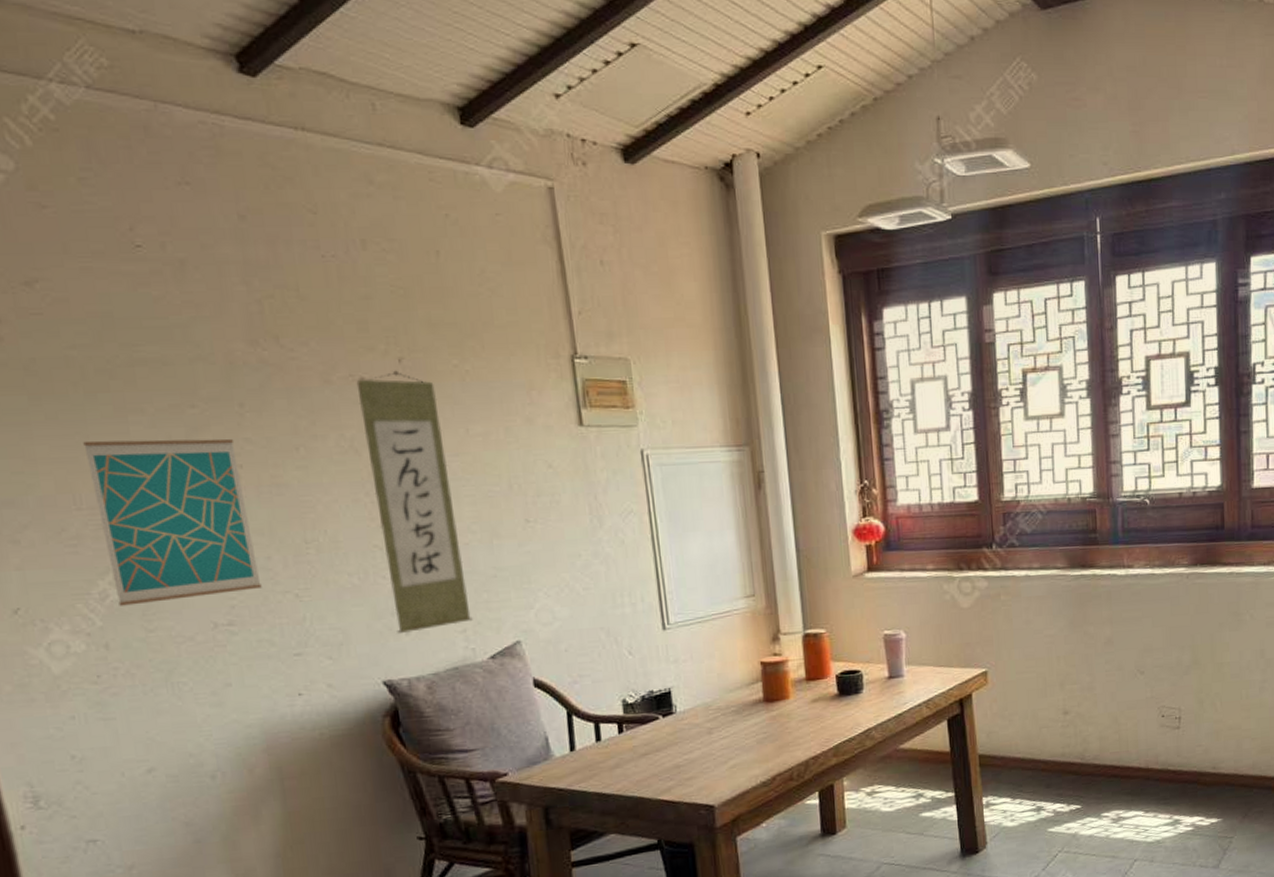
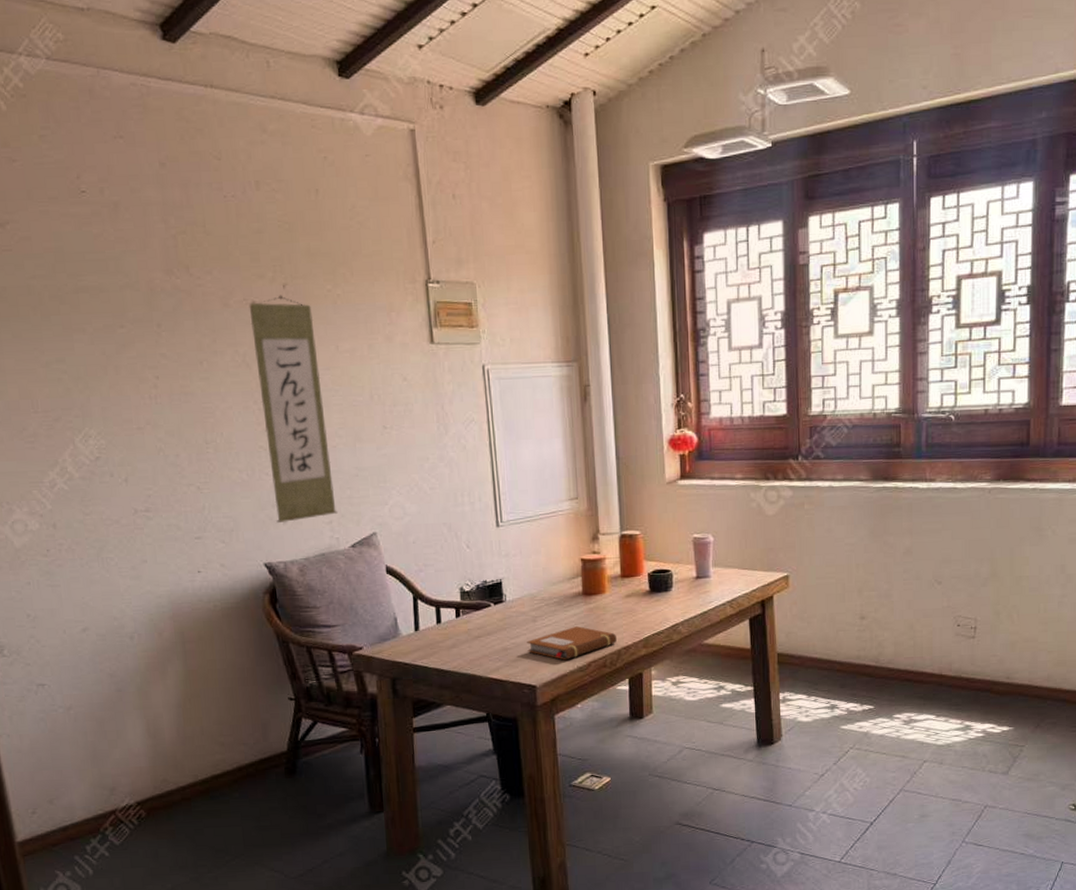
wall art: present [83,438,262,606] -> none [40,354,172,493]
notebook: none [702,736,804,775] -> present [527,626,617,660]

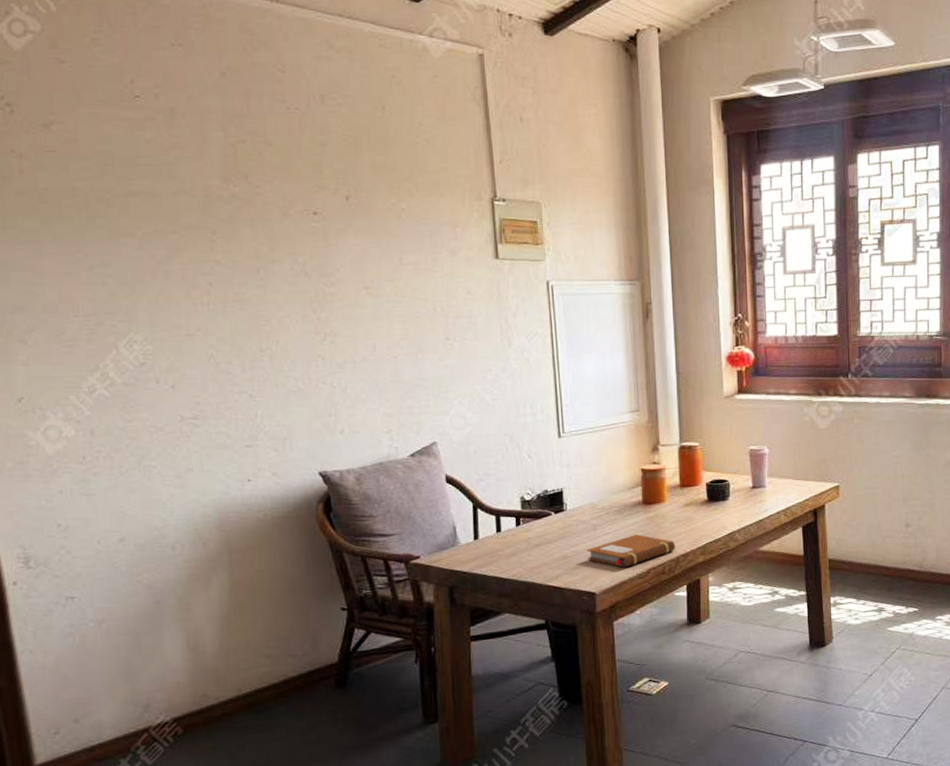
wall scroll: present [249,295,338,524] -> none [310,207,397,432]

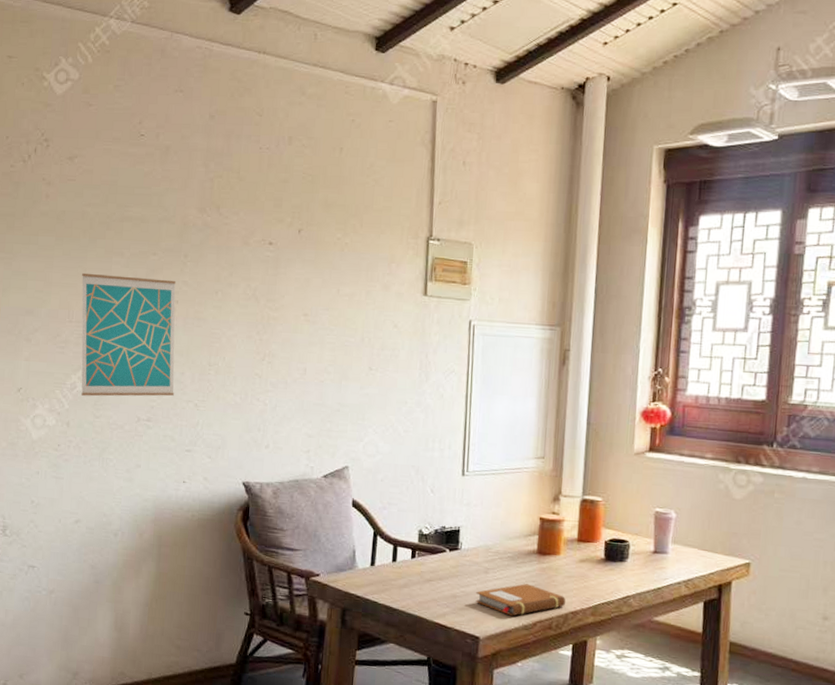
wall art: none [83,258,222,399] -> present [81,272,176,397]

